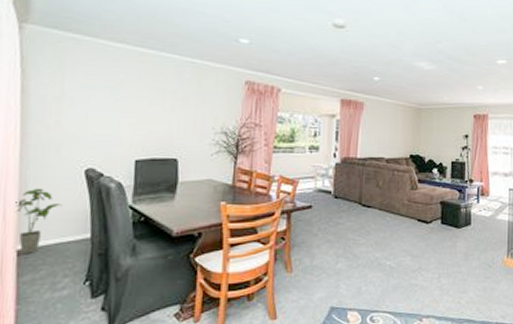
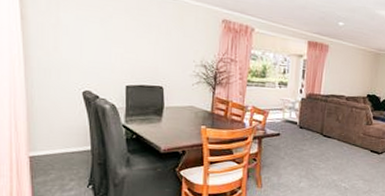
house plant: present [15,188,63,253] -> none [25,105,65,160]

